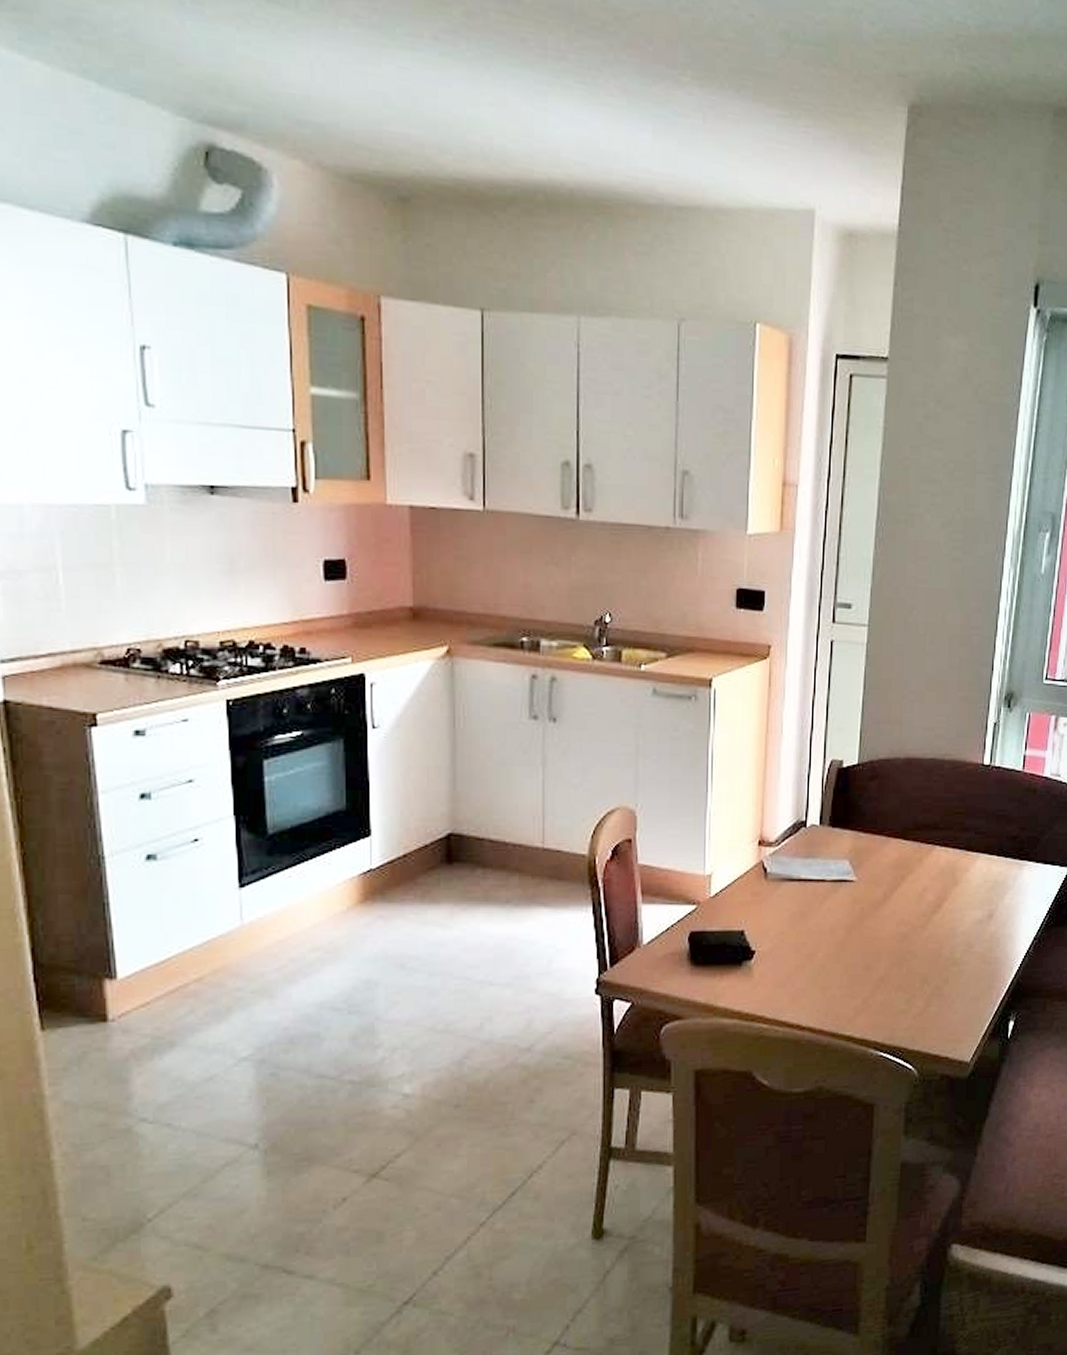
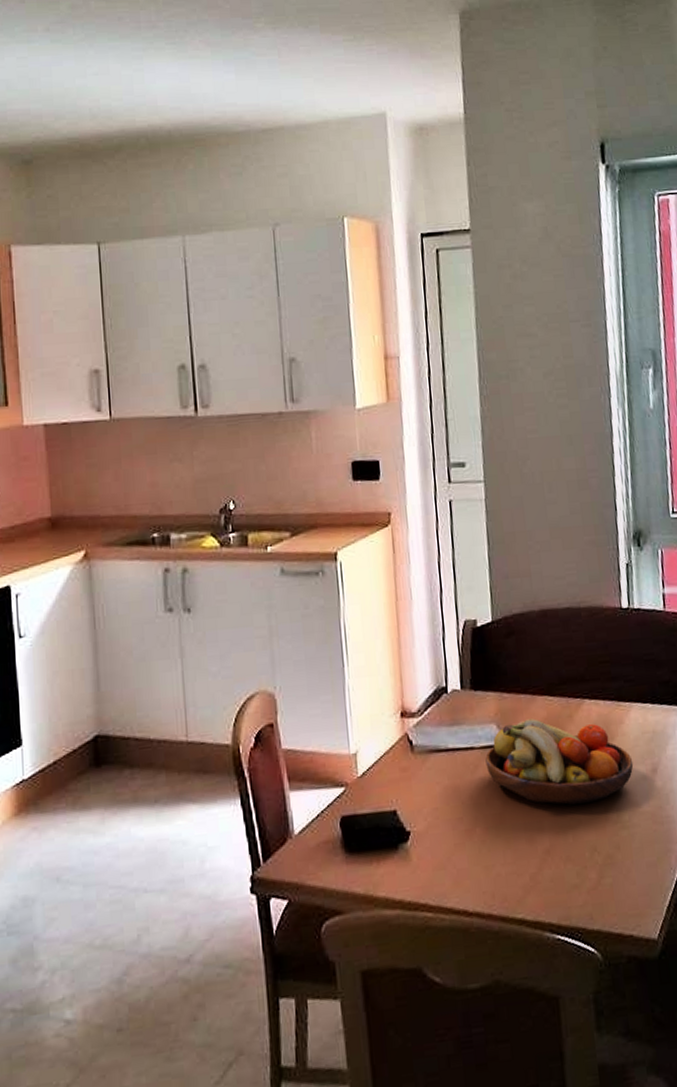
fruit bowl: none [835,859,972,940] -> present [485,718,634,805]

